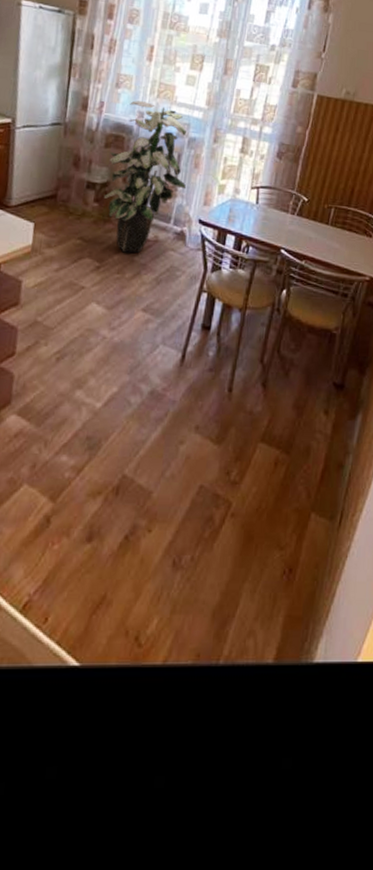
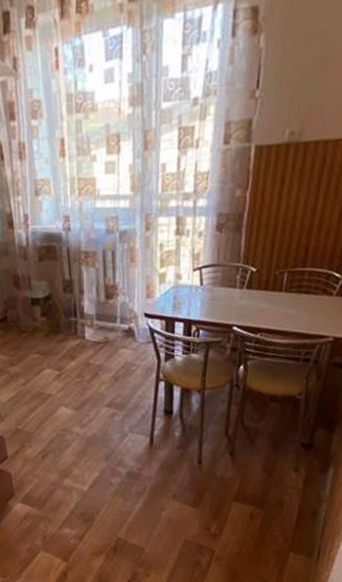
indoor plant: present [103,100,187,254] -> none [44,203,127,358]

